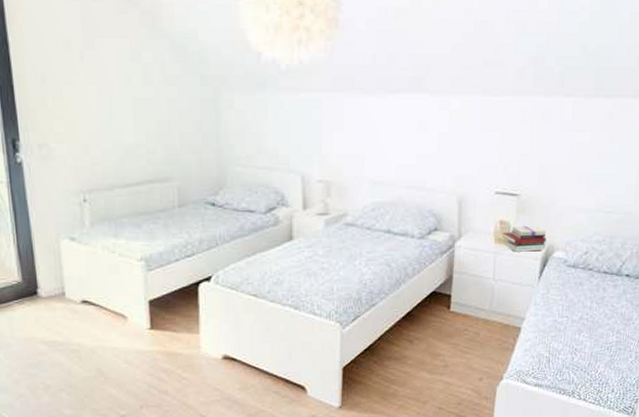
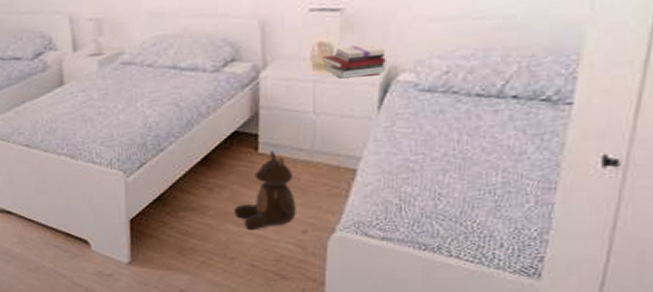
teddy bear: none [428,310,476,377] -> present [234,151,296,229]

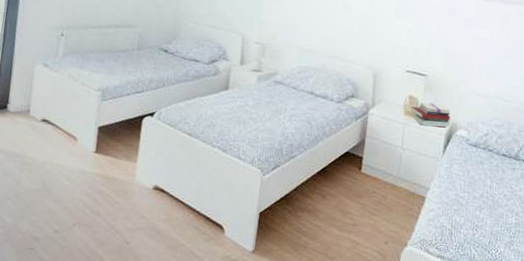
teddy bear: present [234,151,296,229] -> none [338,173,384,236]

